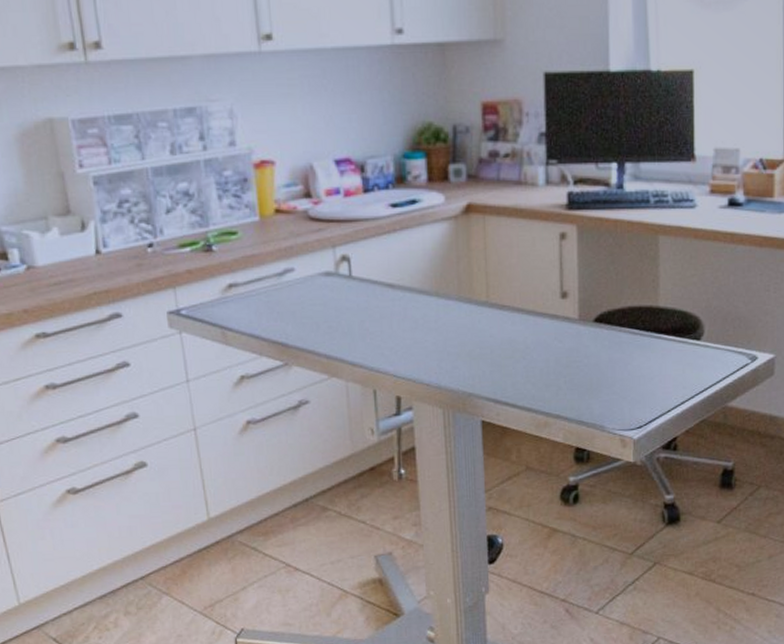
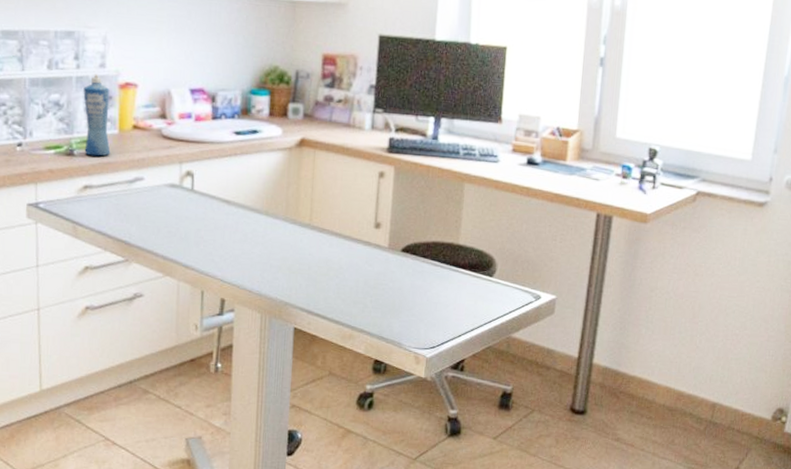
squeeze bottle: none [214,154,254,250] -> present [83,74,111,157]

